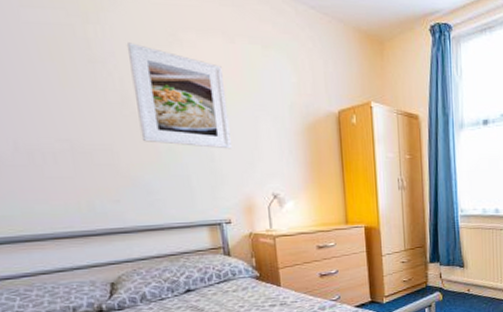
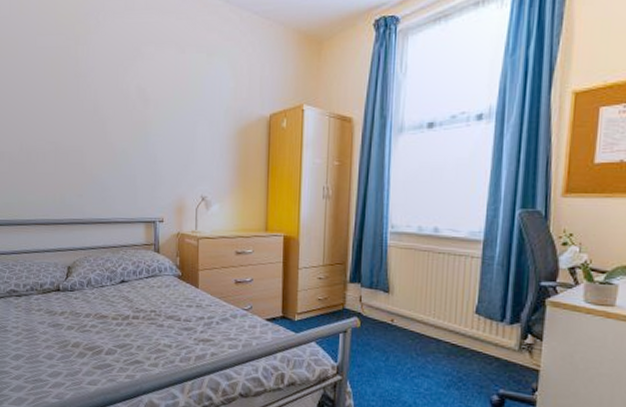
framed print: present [126,42,231,149] -> none [103,58,173,152]

